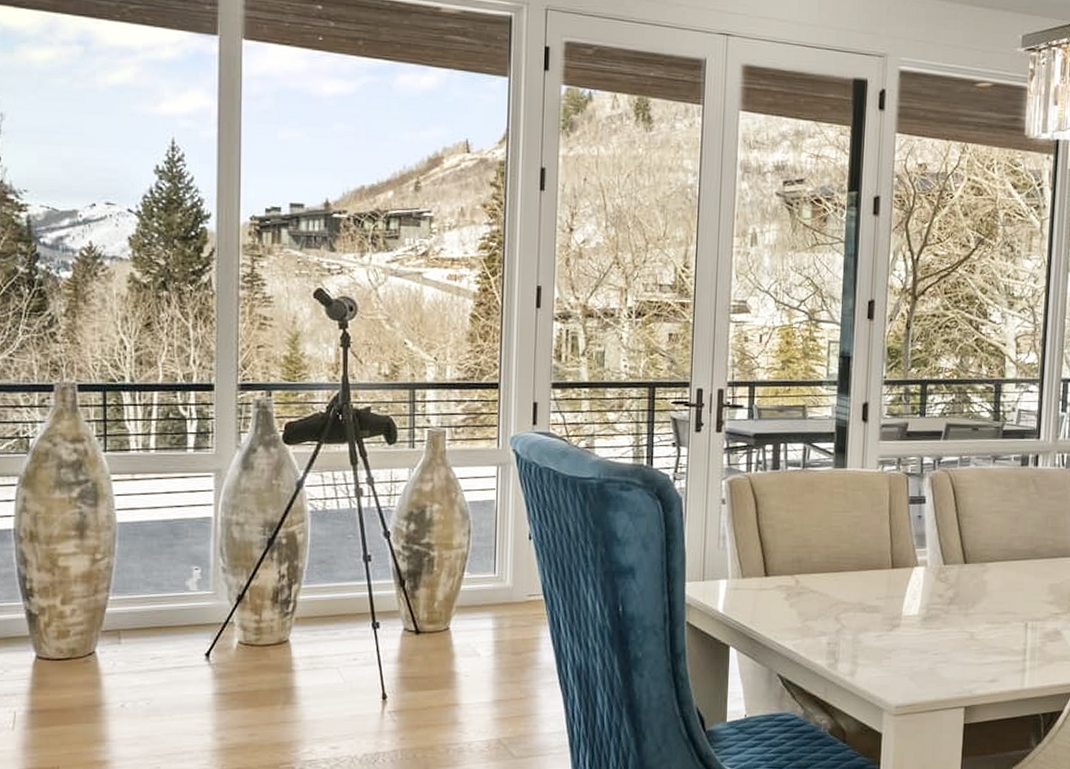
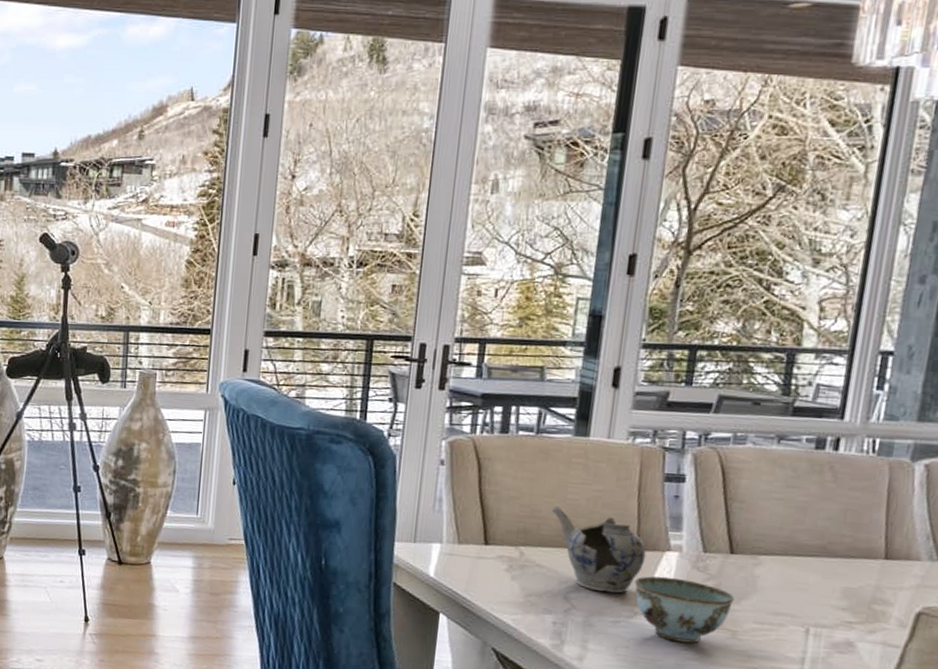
teapot: none [820,534,899,610] -> present [552,506,647,594]
bowl: none [892,590,970,648] -> present [635,576,735,643]

